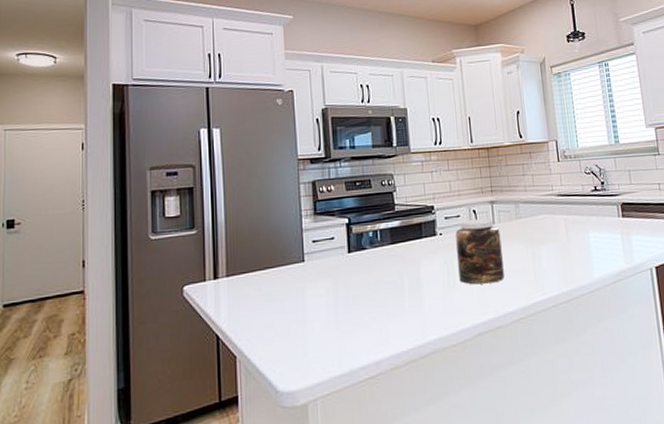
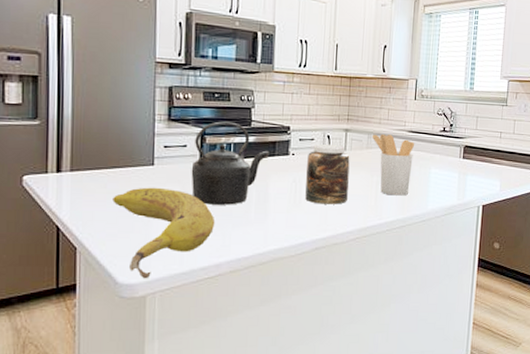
fruit: none [267,284,370,385] -> present [113,187,215,279]
kettle: none [340,208,417,297] -> present [191,121,269,205]
utensil holder: none [519,201,569,267] -> present [371,134,415,196]

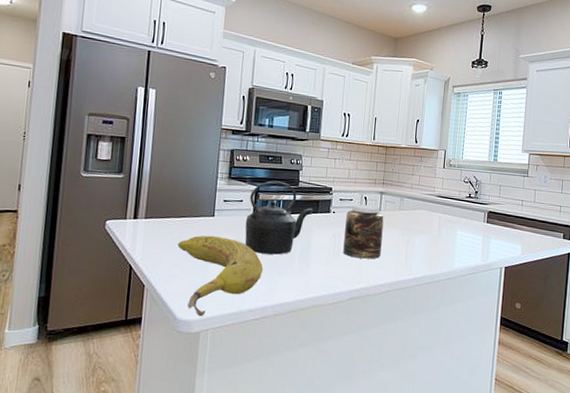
utensil holder: present [371,134,415,196] -> none [404,197,443,255]

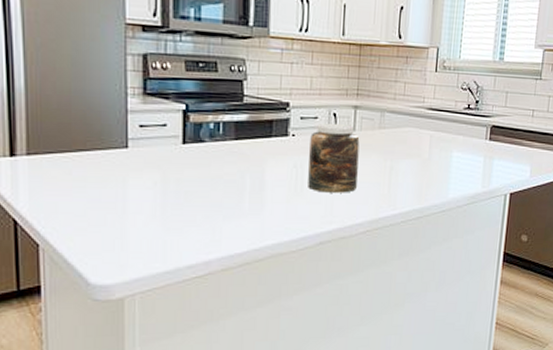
fruit: present [178,235,264,317] -> none [80,173,203,279]
kettle: present [245,180,313,255] -> none [173,96,265,194]

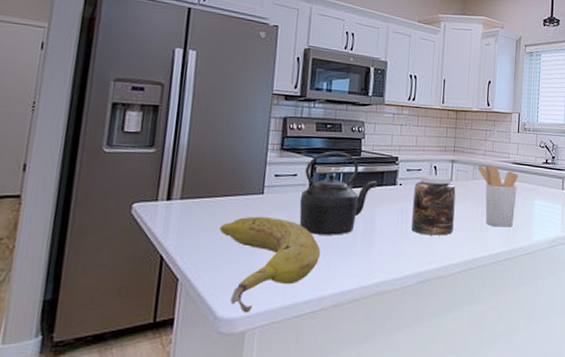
fruit: none [80,173,203,279] -> present [220,216,321,313]
kettle: none [173,96,265,194] -> present [299,151,378,235]
utensil holder: none [385,112,435,183] -> present [477,165,519,227]

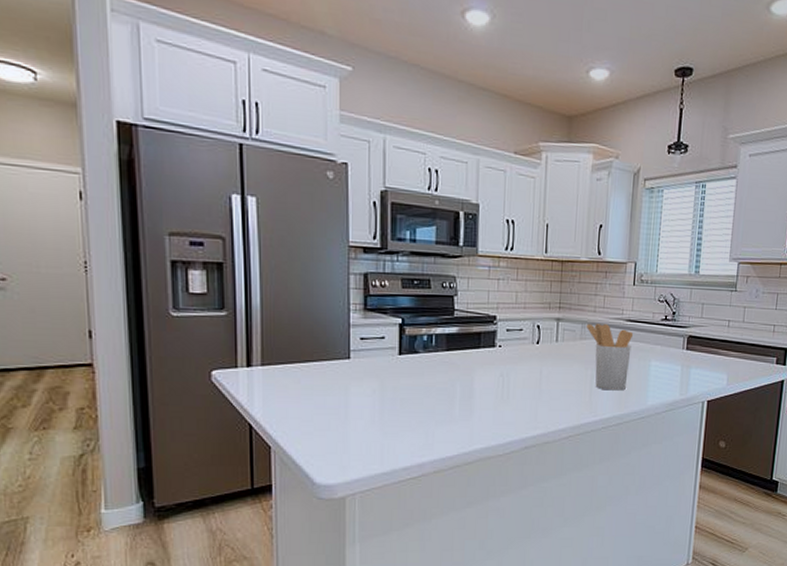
fruit: present [220,216,321,313] -> none [307,382,417,480]
kettle: present [299,151,378,235] -> none [390,310,474,401]
jar: present [411,175,456,236] -> none [513,335,562,400]

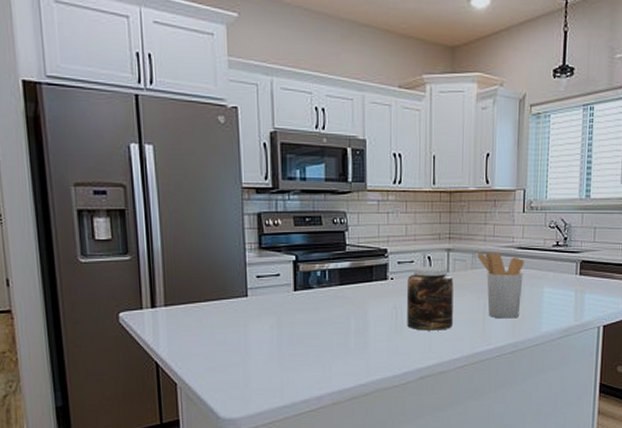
jar: none [513,335,562,400] -> present [407,267,454,331]

